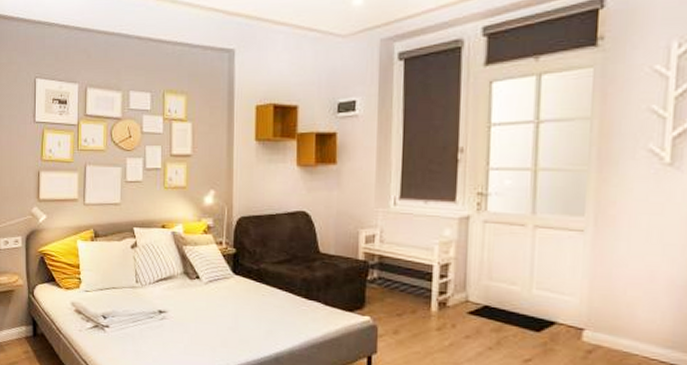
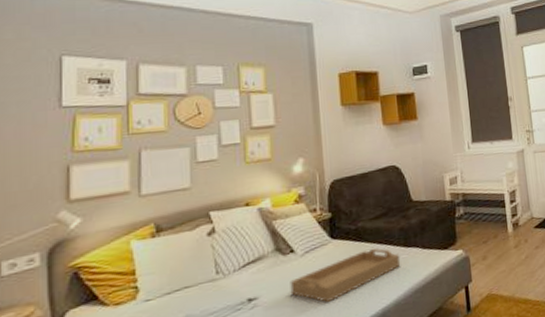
serving tray: none [194,292,300,333] -> present [290,247,401,303]

